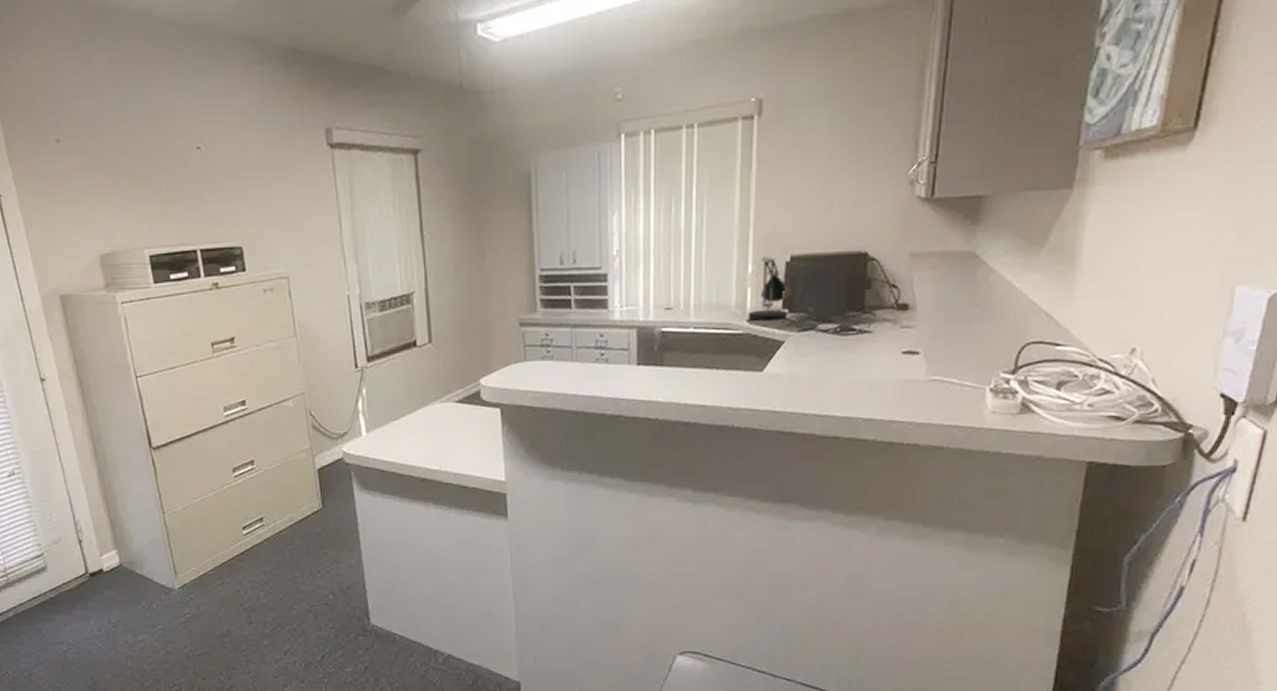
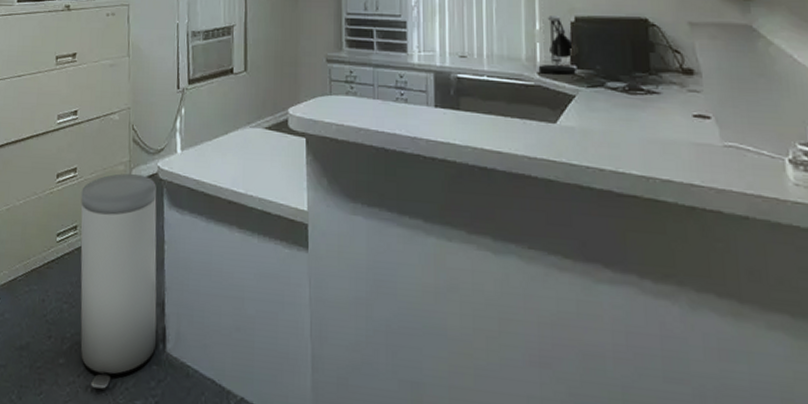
pedal bin: none [262,461,361,663] -> present [80,173,157,391]

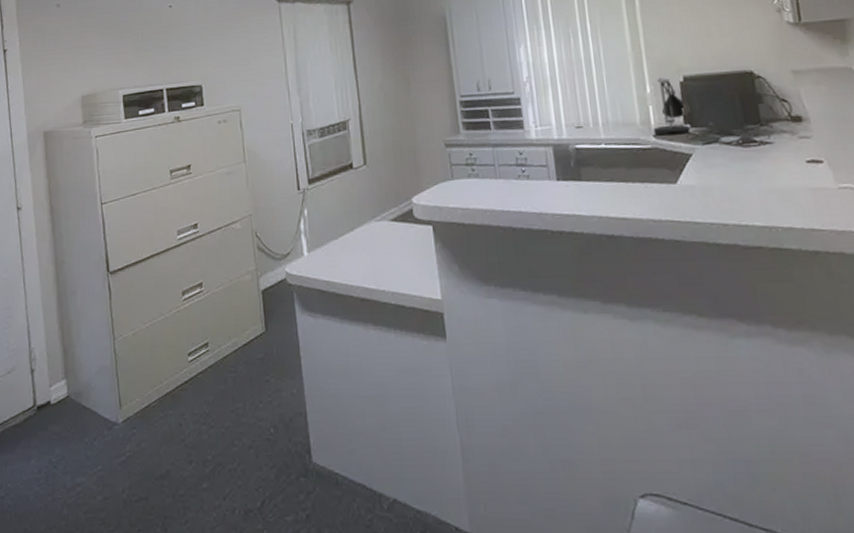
pedal bin: present [80,173,157,391] -> none [209,282,302,510]

